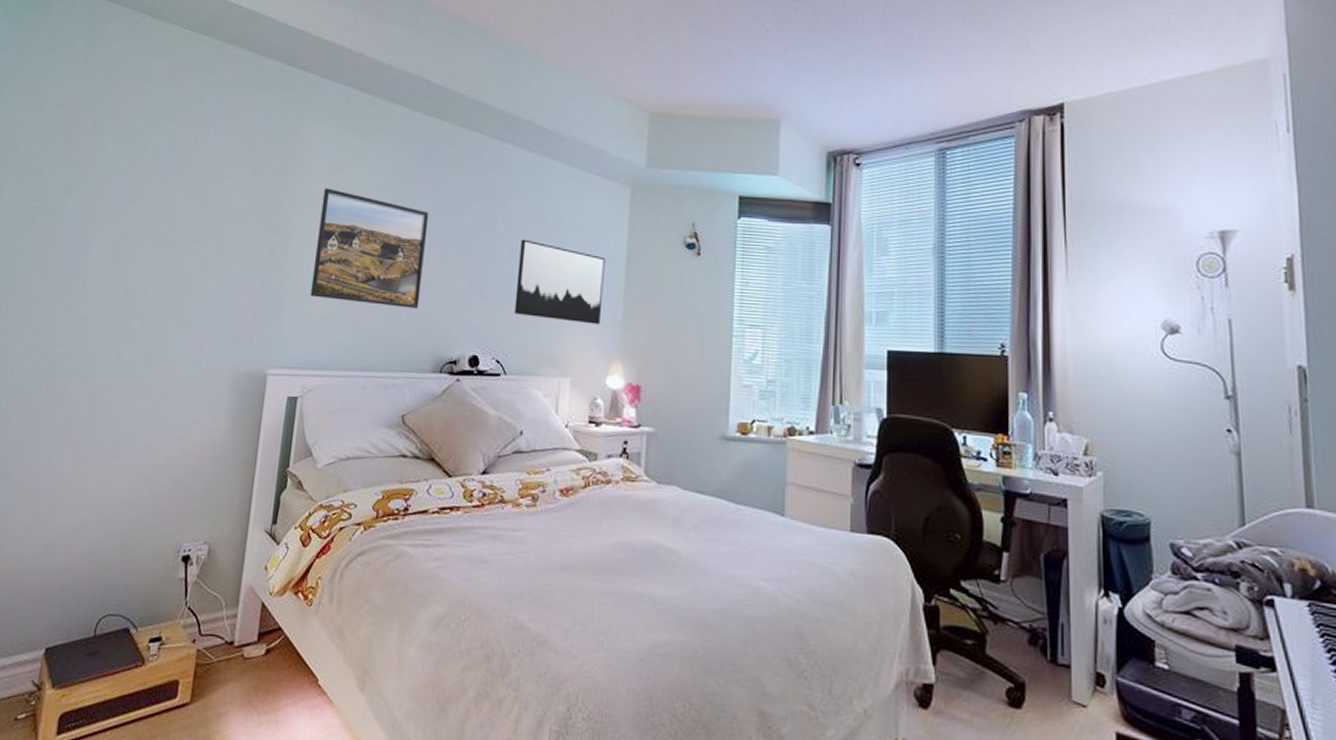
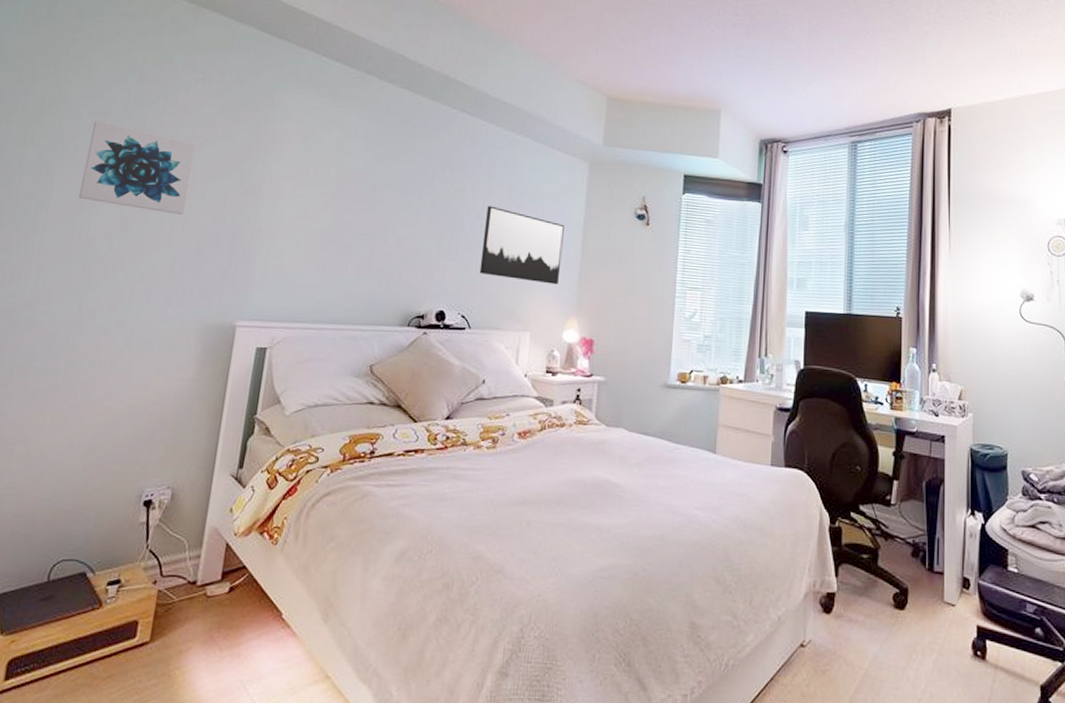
wall art: none [116,165,226,259] -> present [79,120,197,215]
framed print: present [310,188,429,308] -> none [281,151,401,266]

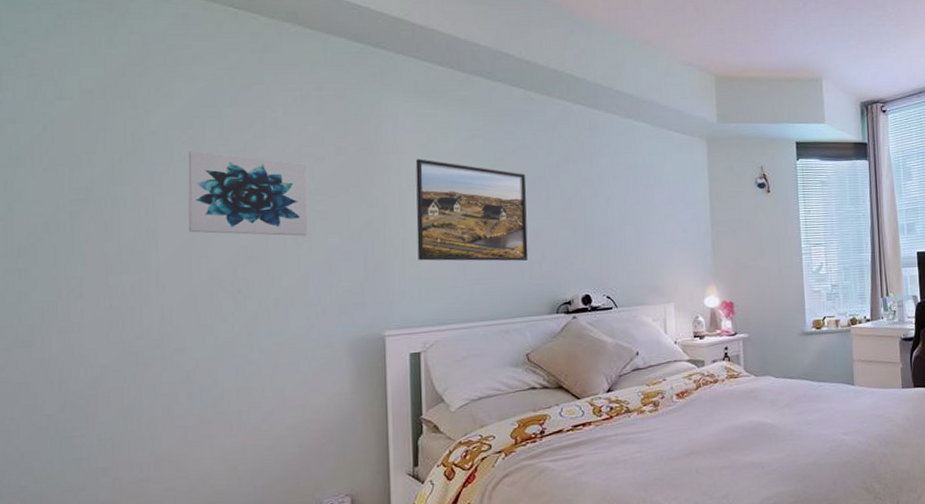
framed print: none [281,151,401,266] -> present [415,159,529,261]
wall art: present [479,205,564,285] -> none [615,191,694,258]

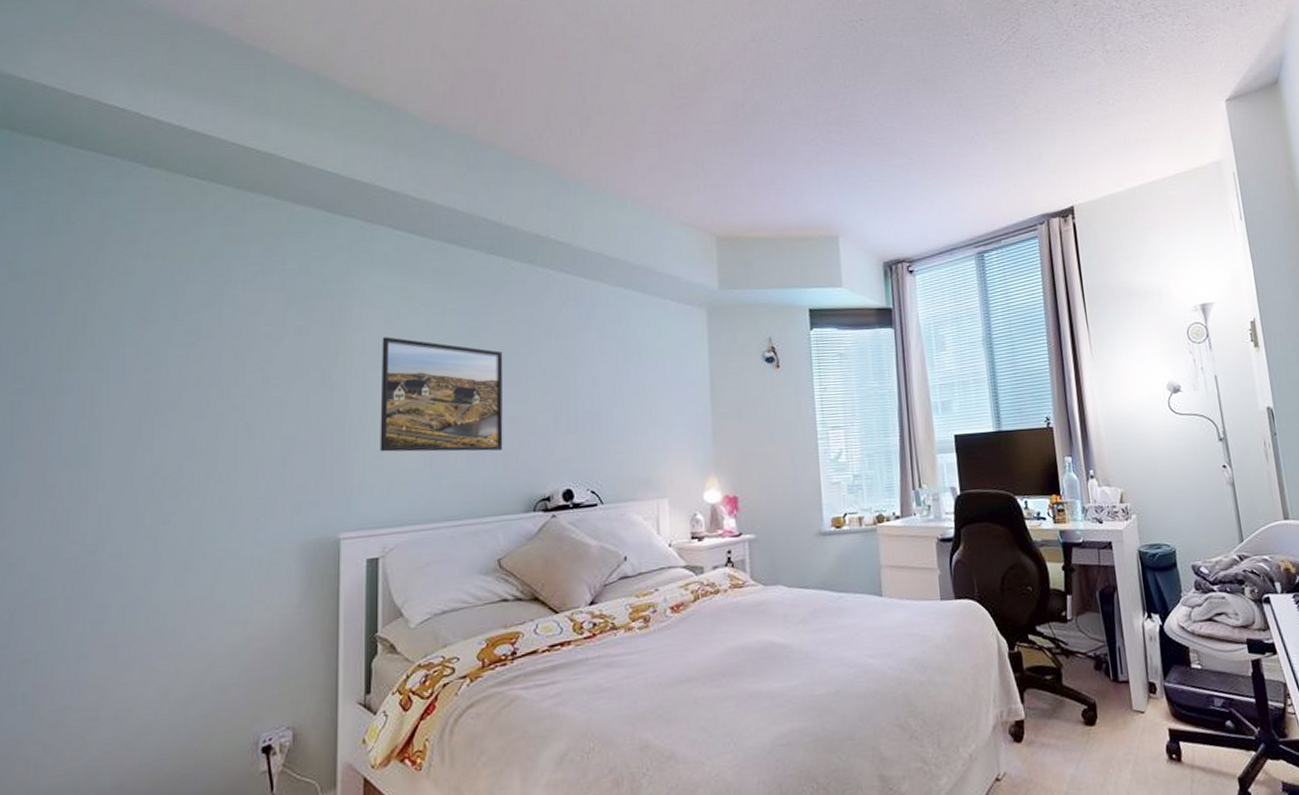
wall art: present [188,150,308,236] -> none [135,332,266,426]

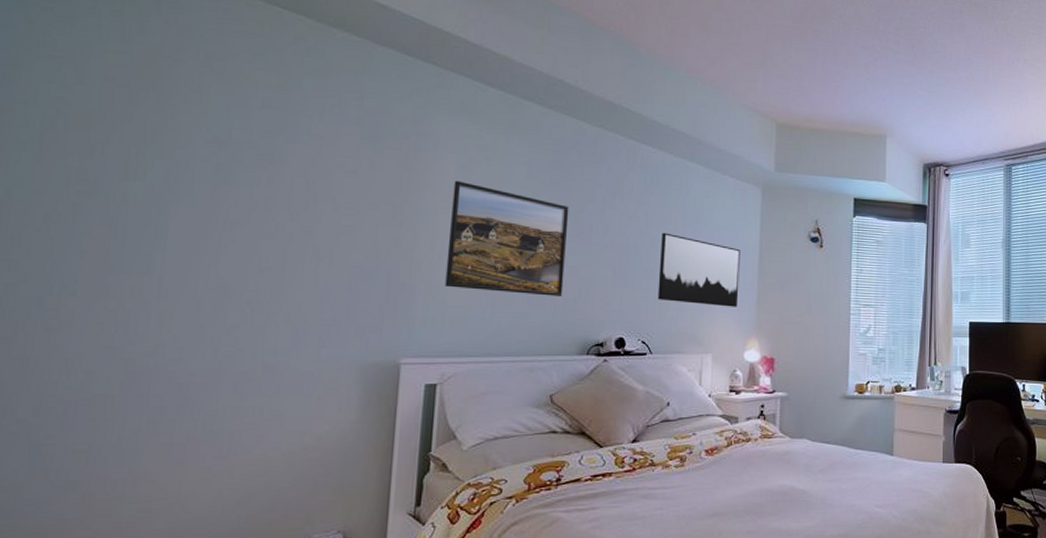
wall art: none [603,369,692,445] -> present [657,232,740,307]

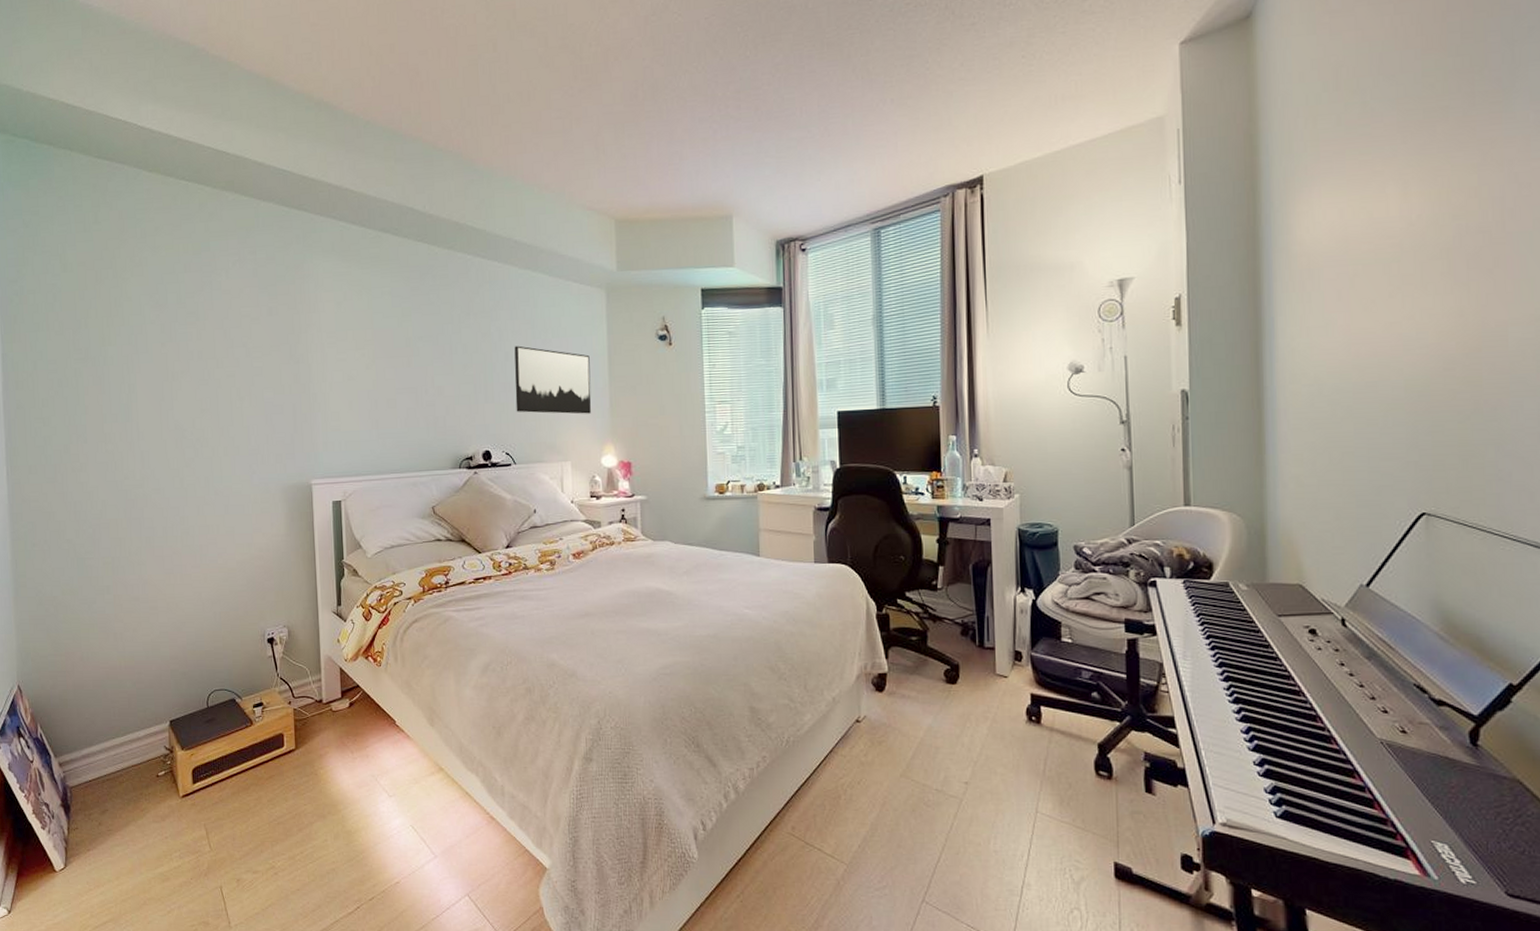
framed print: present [445,180,569,296] -> none [334,316,433,416]

